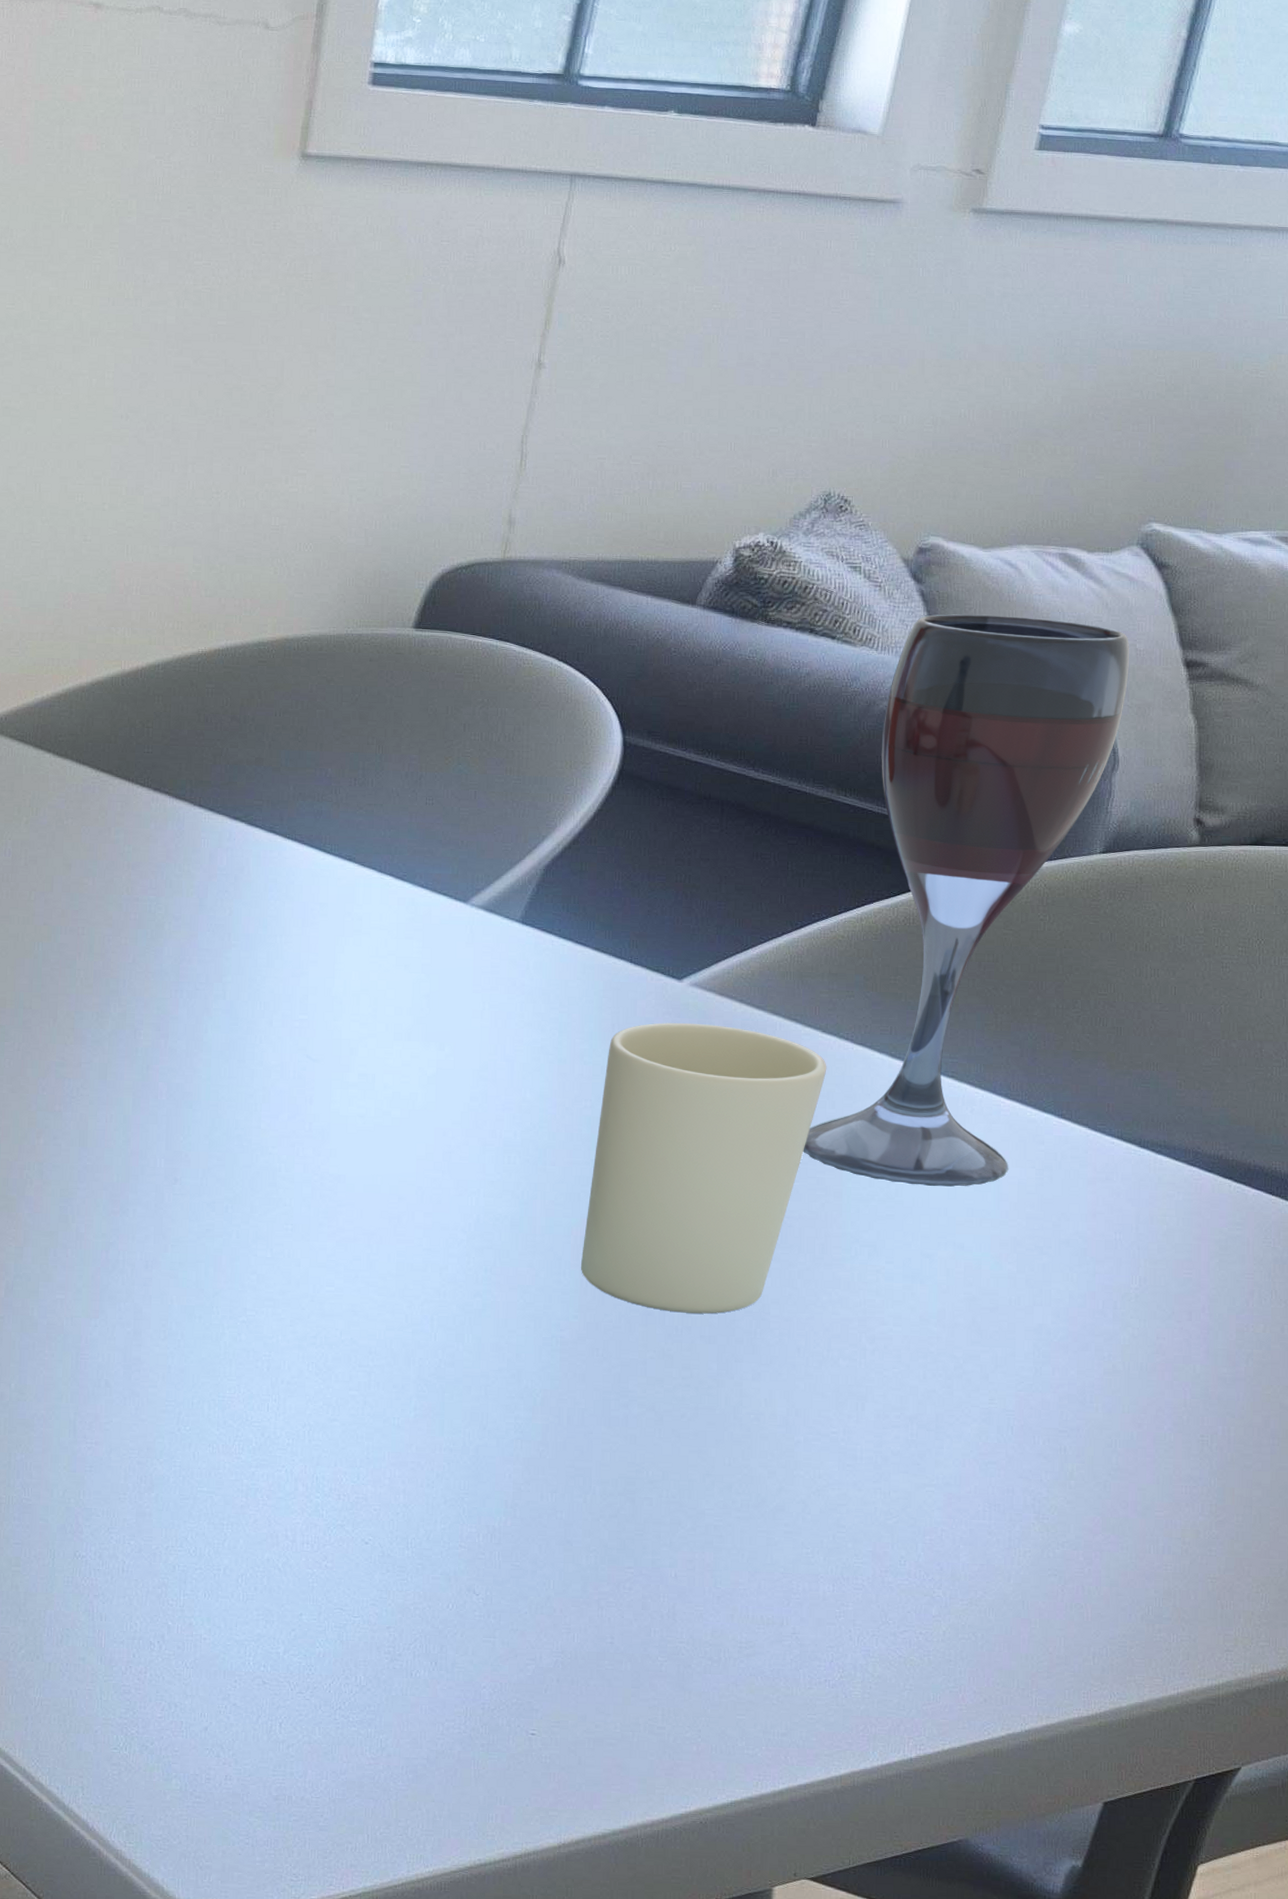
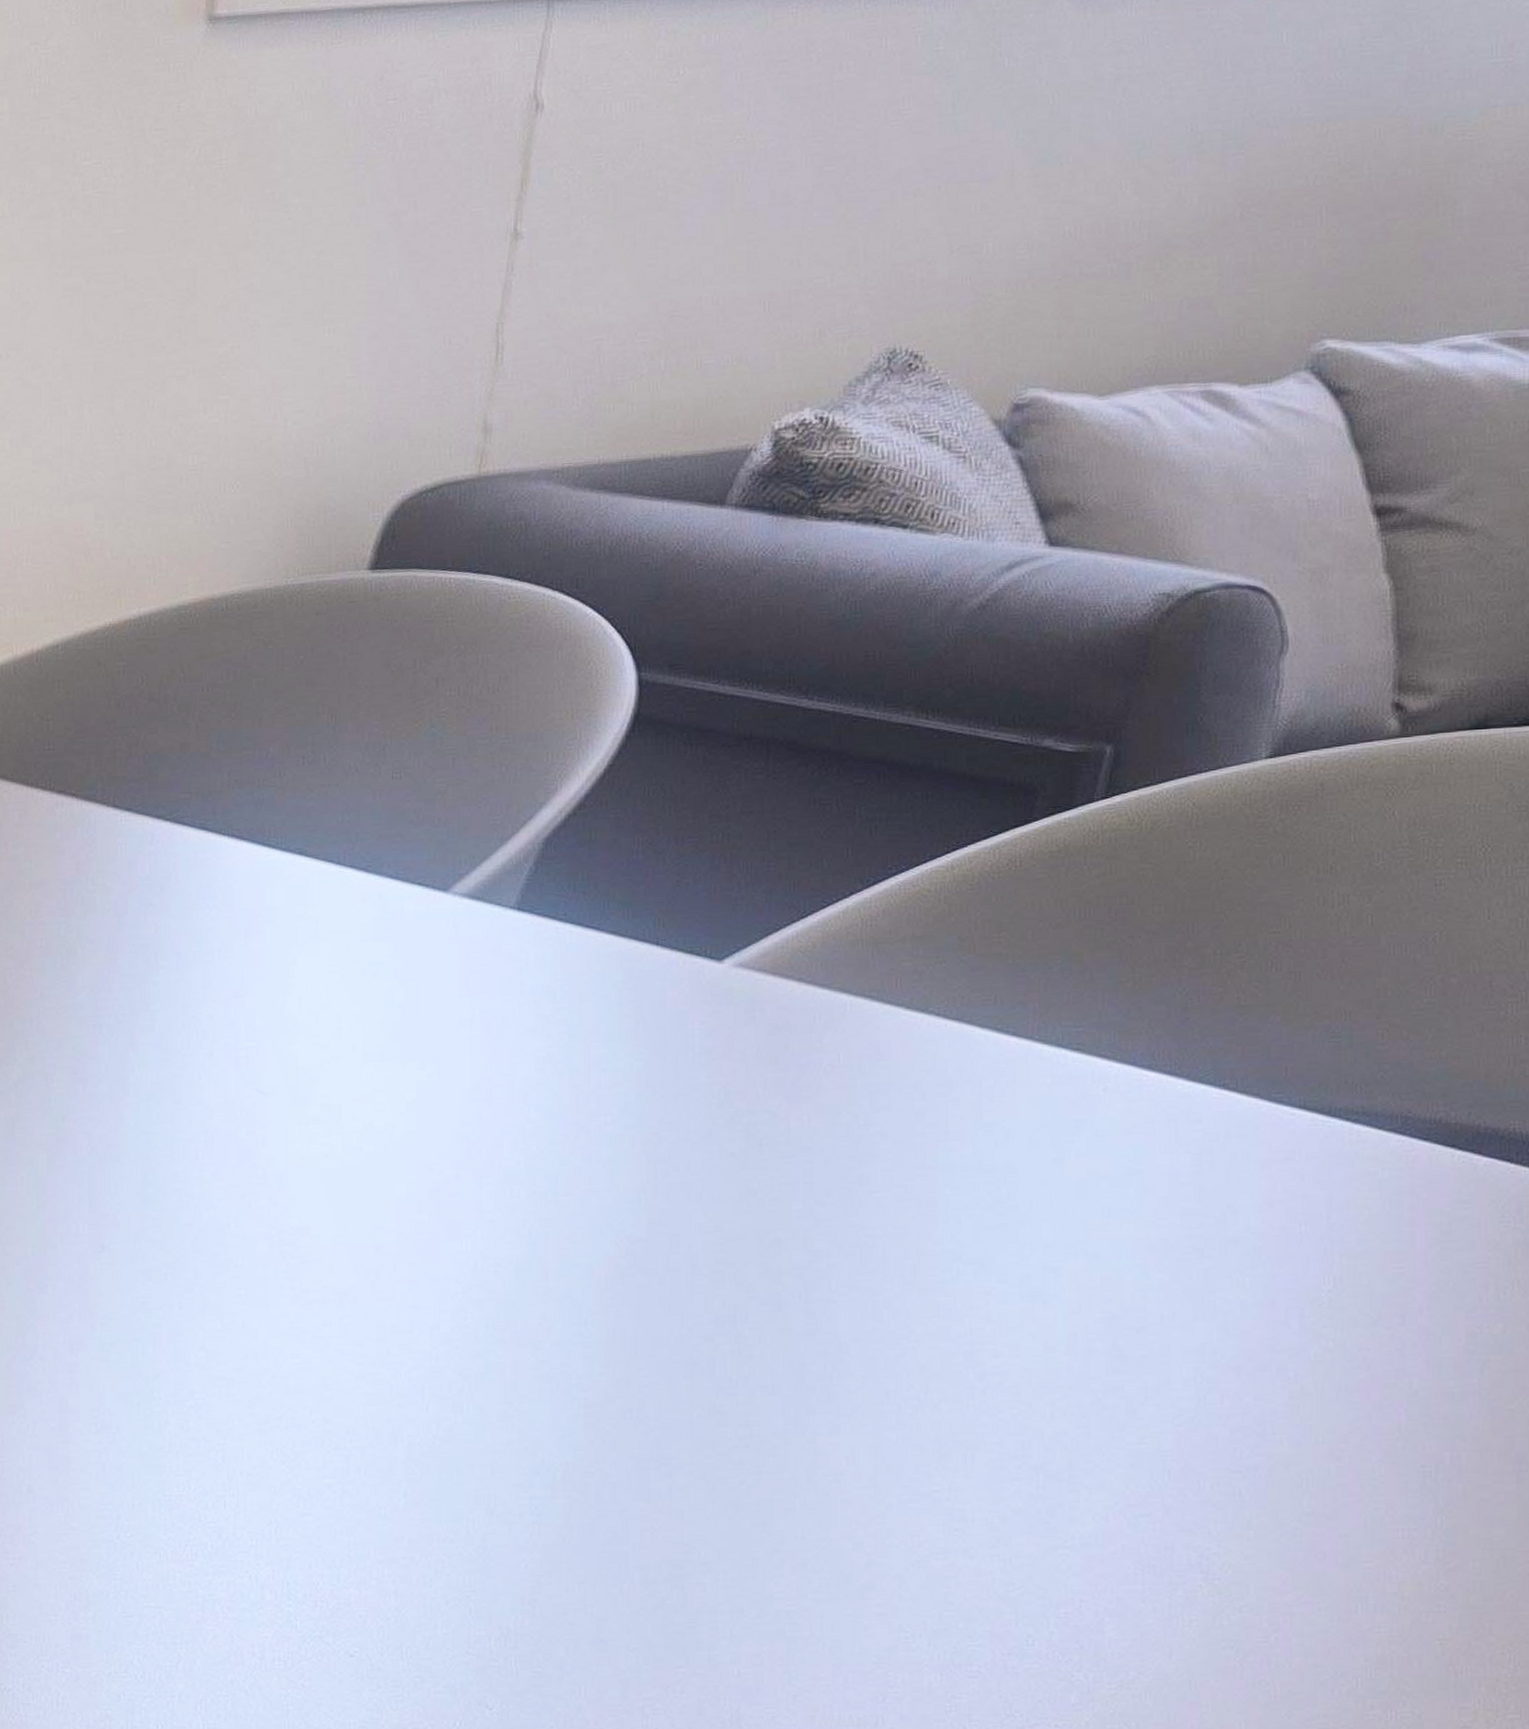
mug: present [580,1022,827,1314] -> none [605,1011,914,1360]
cup: present [803,614,1129,1187] -> none [885,474,1299,1186]

